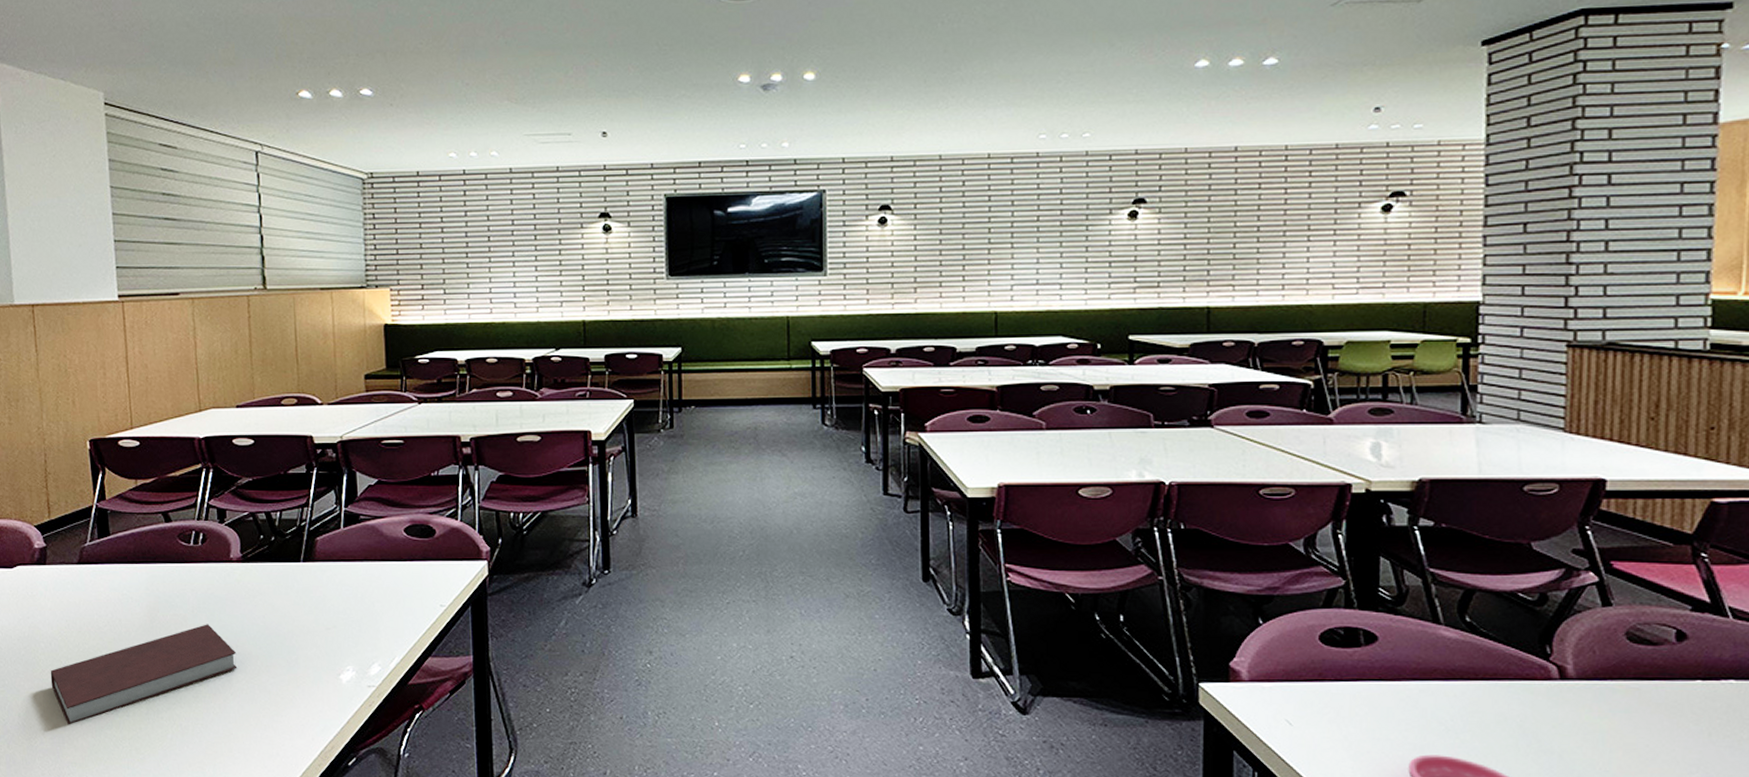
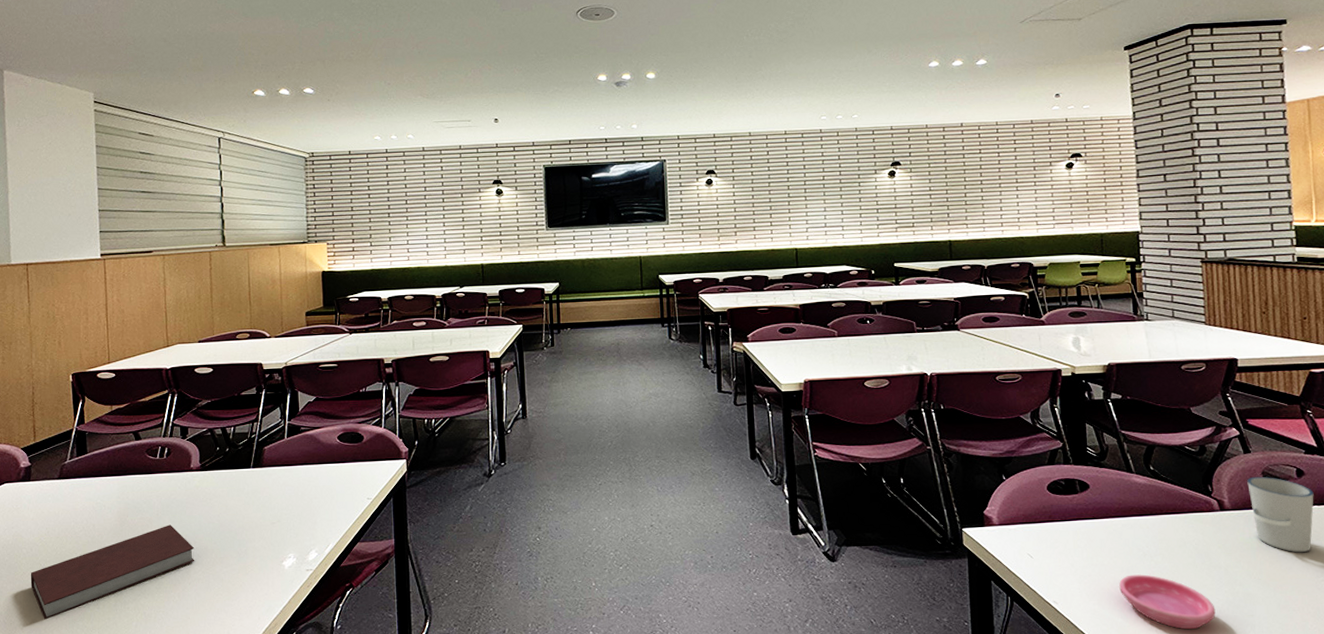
cup: none [1603,637,1698,741] -> present [1247,476,1314,553]

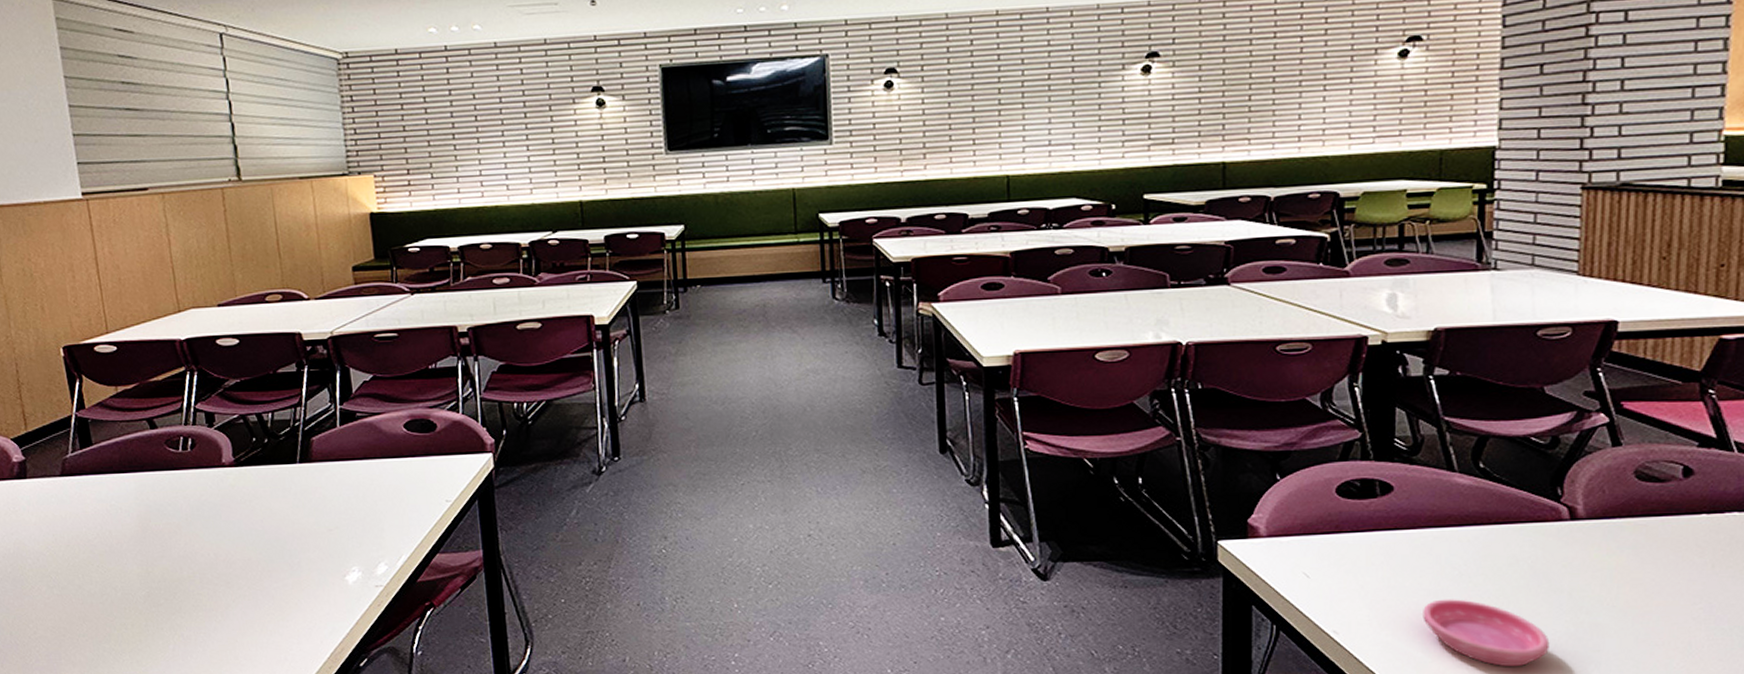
notebook: present [30,525,195,620] -> none [40,531,238,641]
cup: present [1247,476,1314,553] -> none [1612,476,1704,574]

